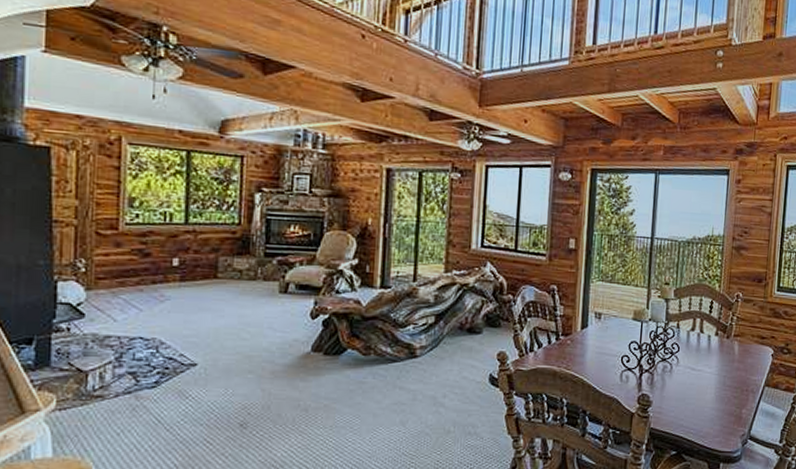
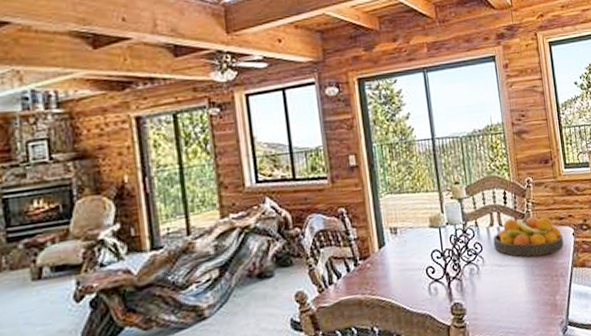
fruit bowl: none [691,327,761,369] -> present [493,216,564,257]

